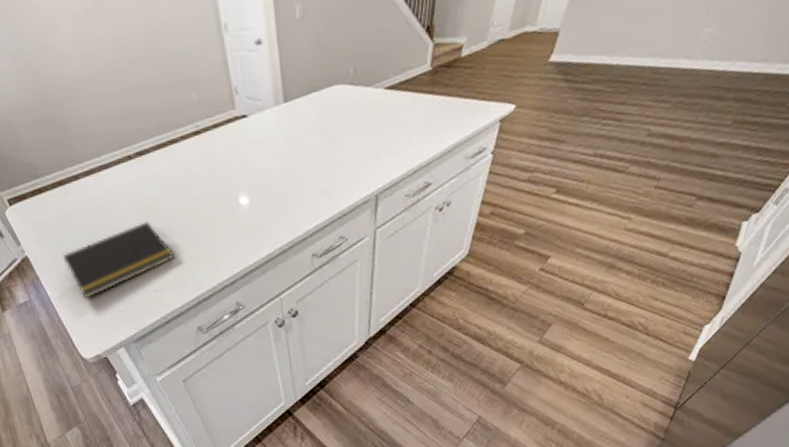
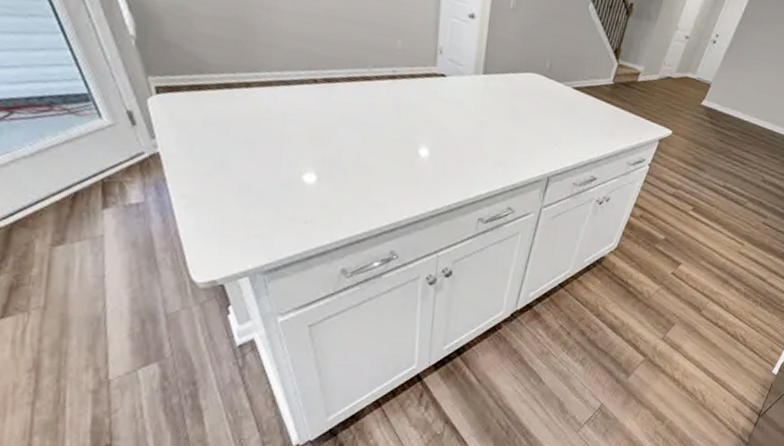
notepad: present [62,221,175,299] -> none [204,148,337,215]

